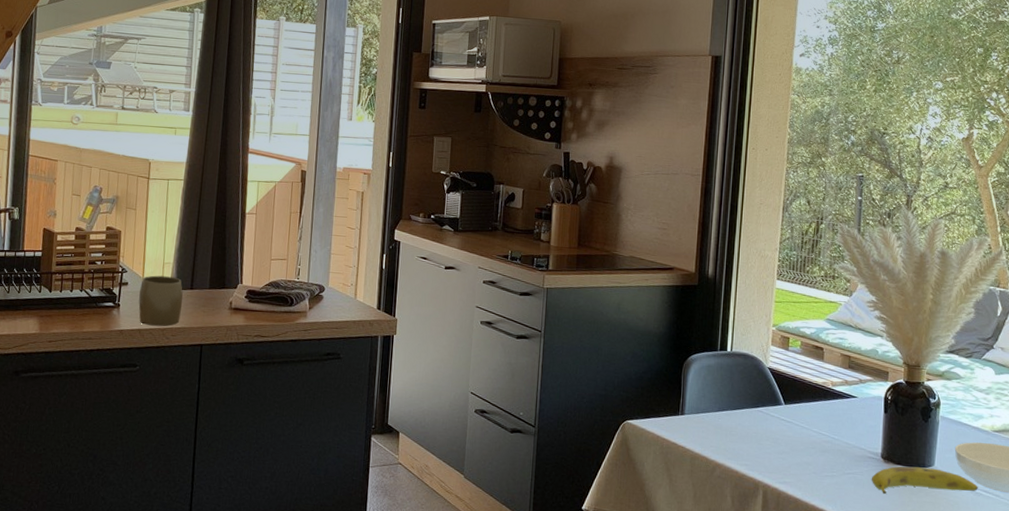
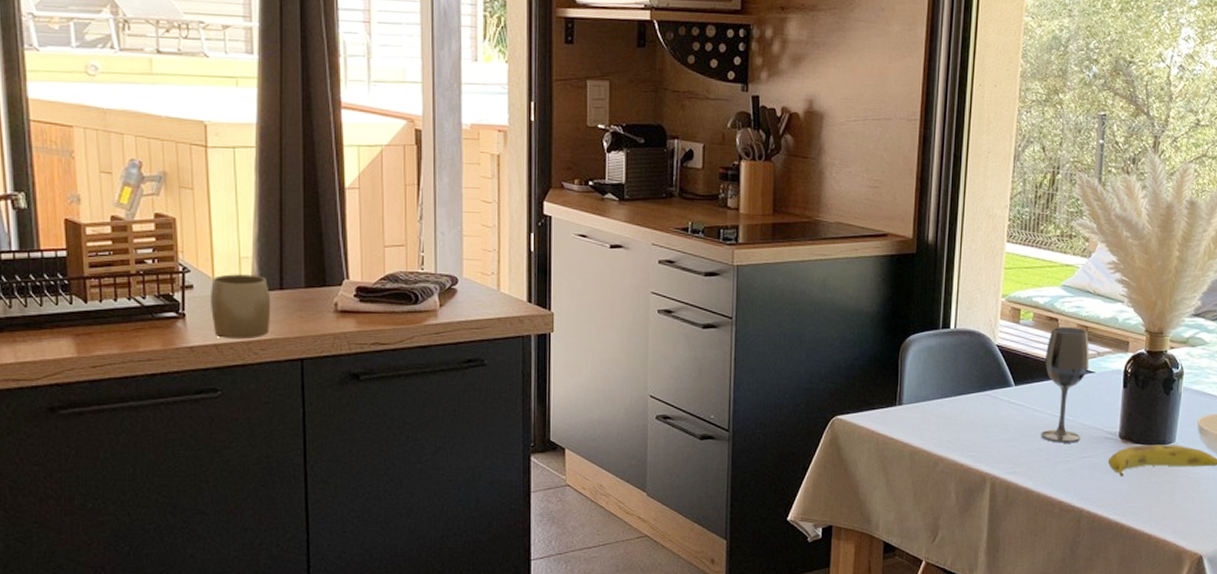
wine glass: none [808,354,853,460] -> present [1041,326,1090,443]

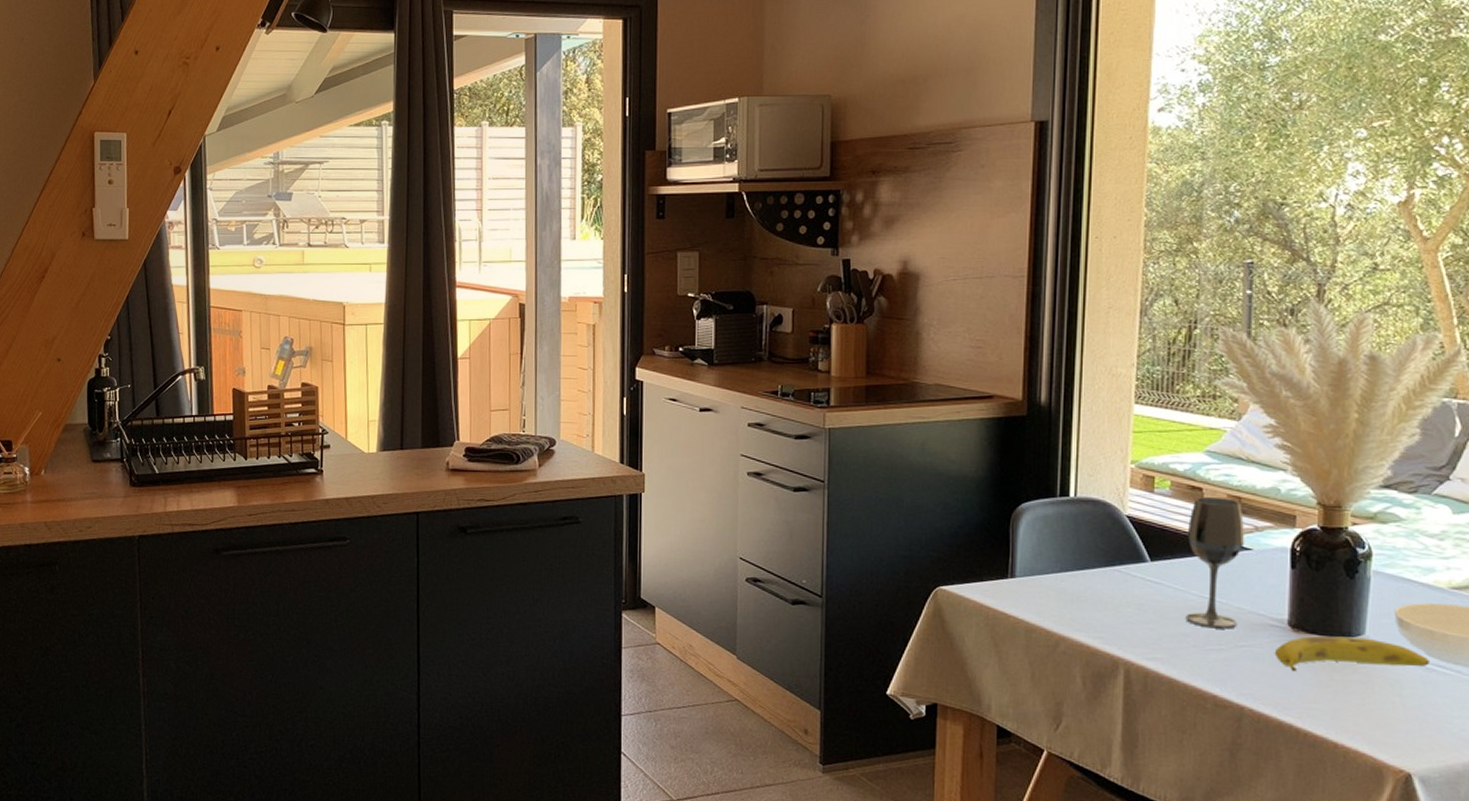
mug: present [211,274,271,340] -> none [343,435,393,494]

